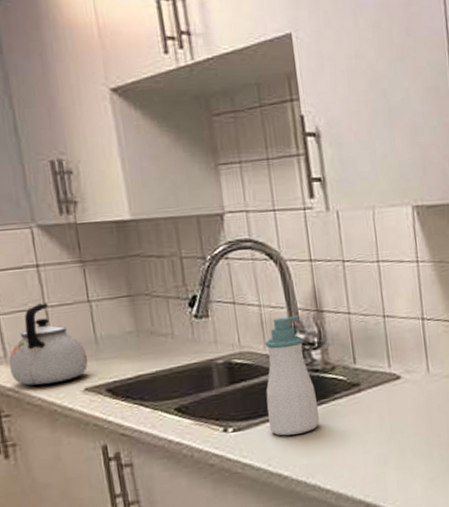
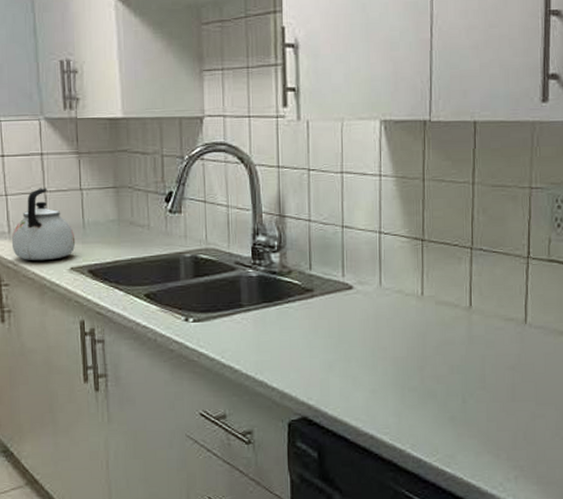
soap bottle: present [265,315,320,436] -> none [226,218,273,331]

